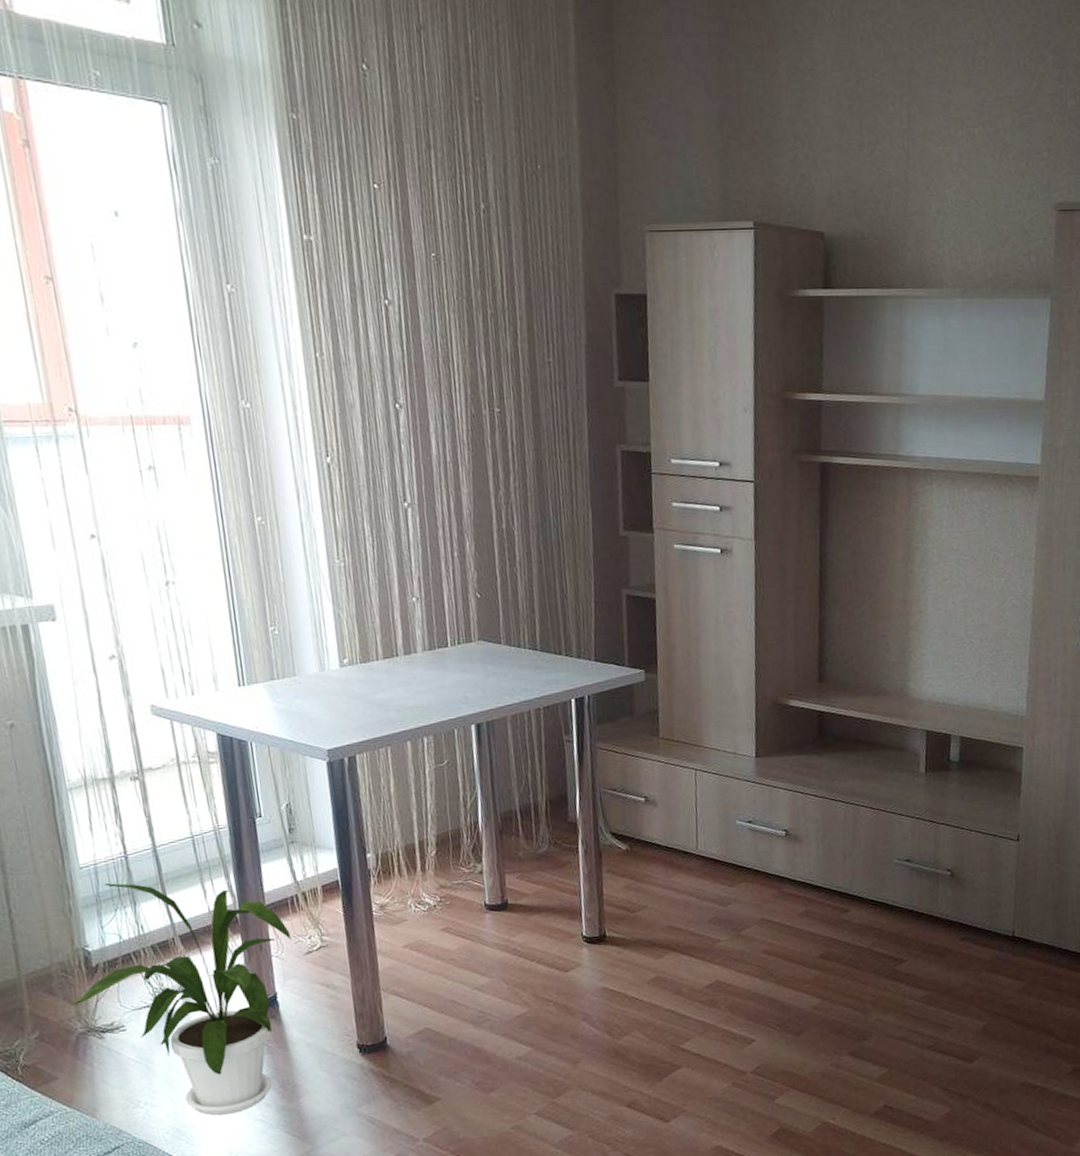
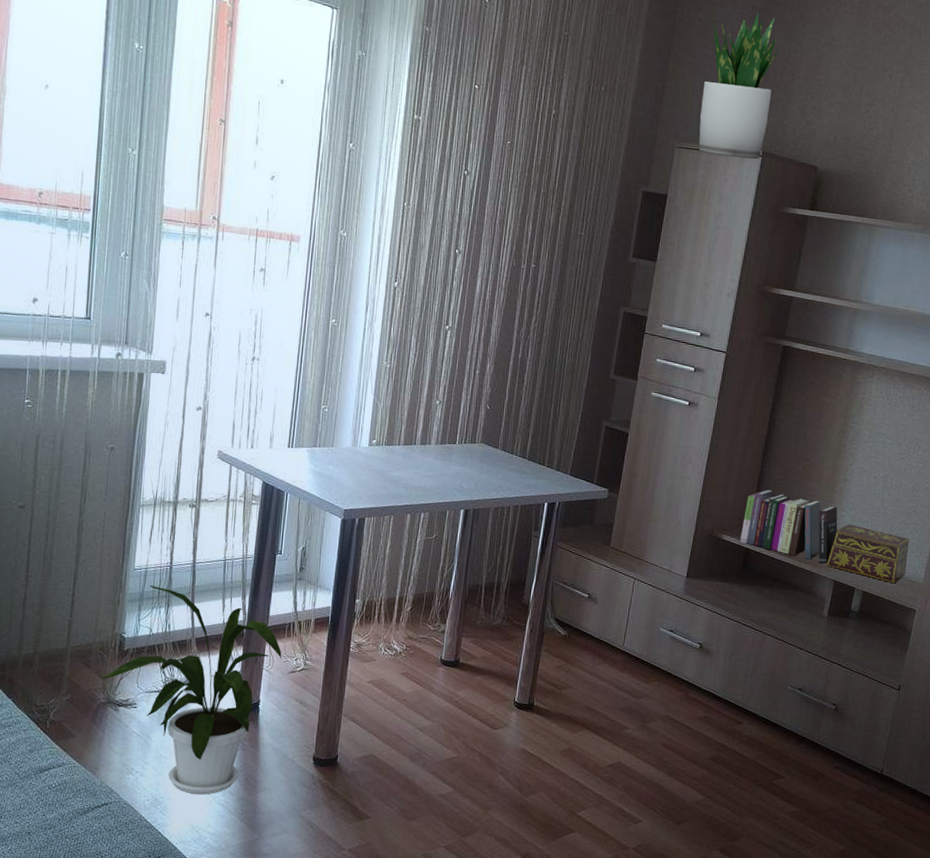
planter: none [663,40,754,235] -> present [698,13,779,159]
books: none [809,637,920,714] -> present [740,488,838,564]
decorative box: none [914,662,1005,722] -> present [827,524,909,584]

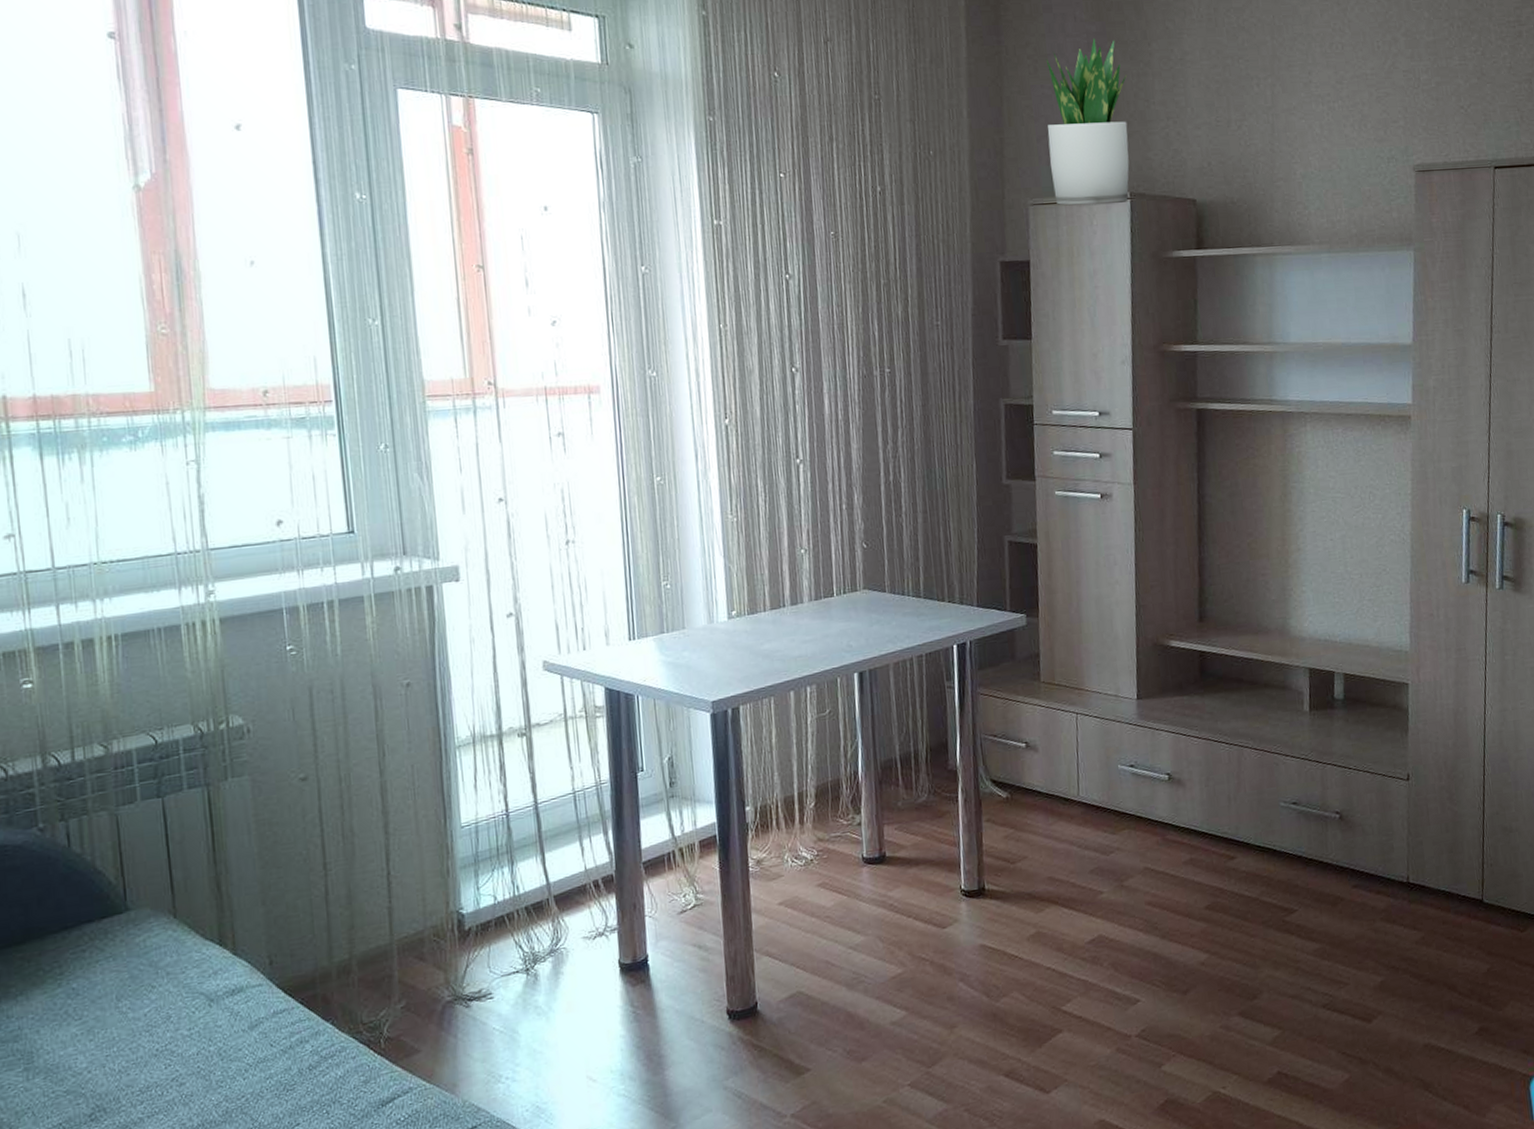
house plant: present [100,586,282,795] -> none [439,842,666,1091]
books: present [740,488,838,564] -> none [1189,577,1301,652]
decorative box: present [827,524,909,584] -> none [1296,599,1389,658]

